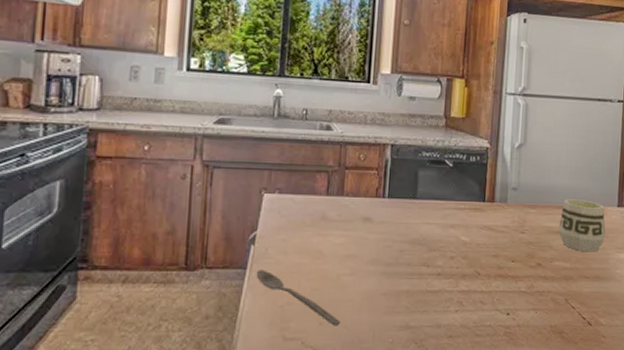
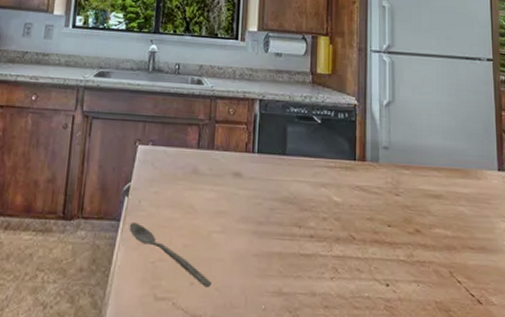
cup: present [558,199,605,252] -> none [435,160,487,220]

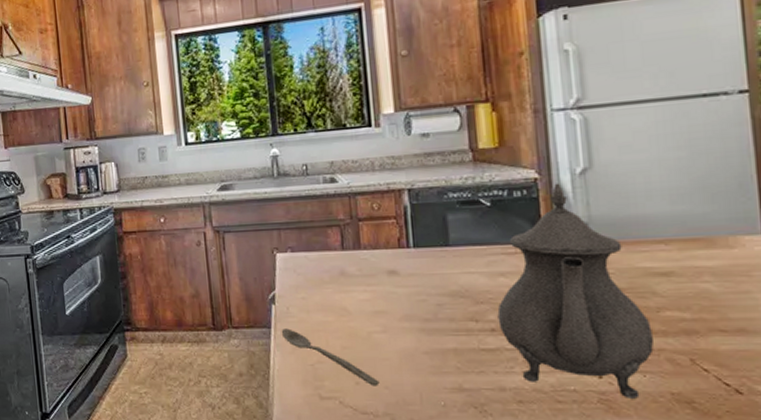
teapot: none [316,110,427,306] -> present [497,183,655,398]

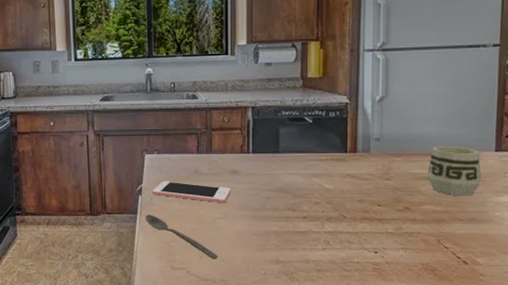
cell phone: none [288,285,390,313] -> present [152,181,231,203]
teapot: present [497,183,655,398] -> none [309,107,415,268]
cup: none [663,229,747,298] -> present [427,146,481,196]

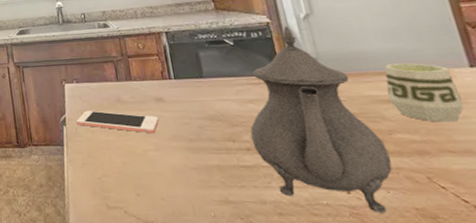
spoon: present [145,214,218,260] -> none [72,146,157,198]
teapot: none [309,107,415,268] -> present [250,26,393,213]

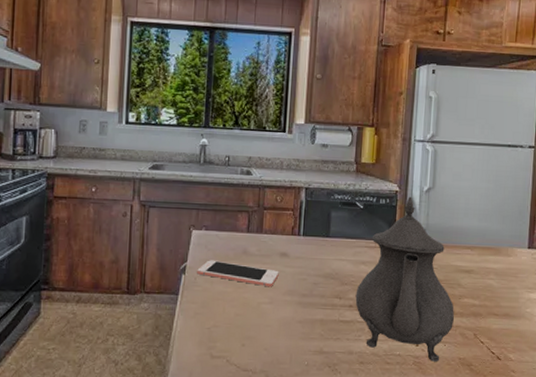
cup: present [384,63,464,122] -> none [467,240,515,291]

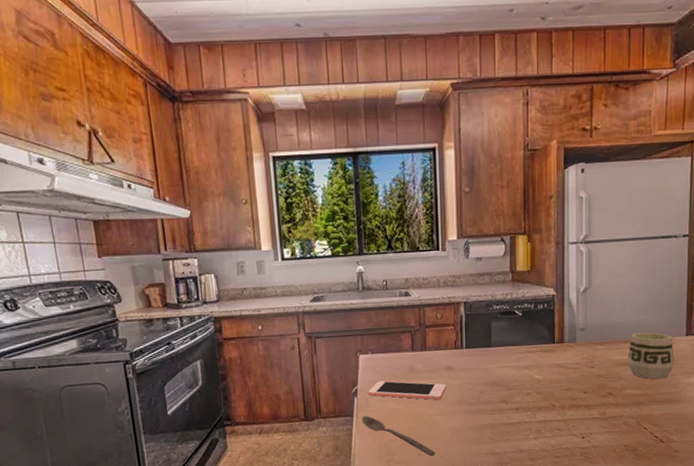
spoon: none [186,296,261,348] -> present [361,416,436,457]
teapot: present [355,196,455,362] -> none [521,298,618,451]
cup: none [467,240,515,291] -> present [627,332,674,380]

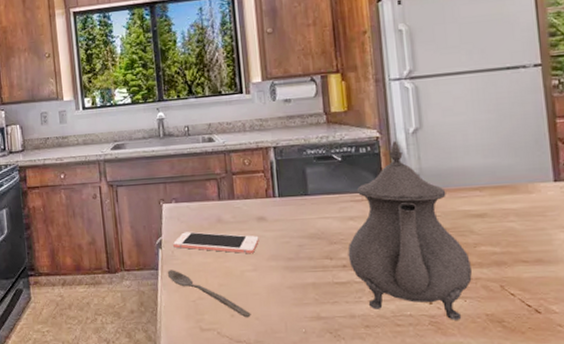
teapot: none [521,298,618,451] -> present [348,140,473,320]
cup: present [627,332,674,380] -> none [478,178,542,235]

